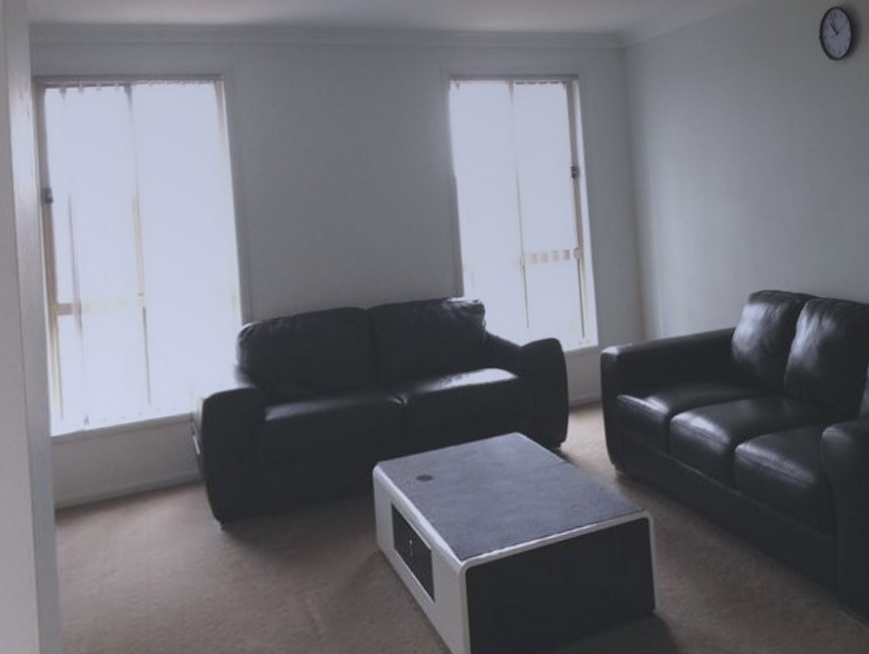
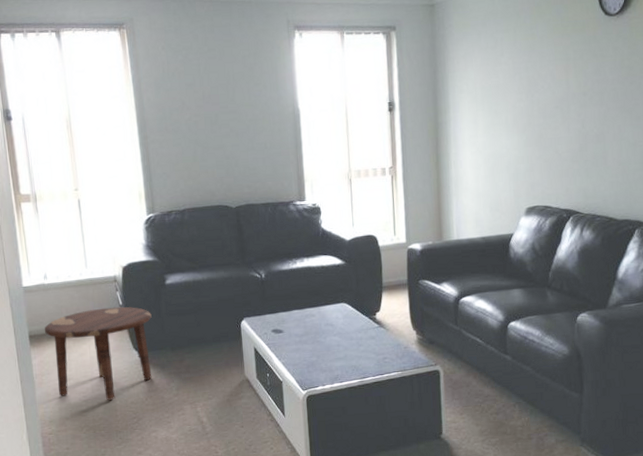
side table: none [80,456,243,599] -> present [45,307,152,400]

